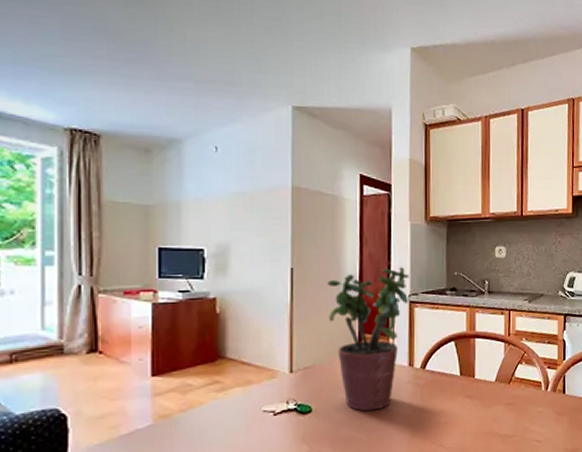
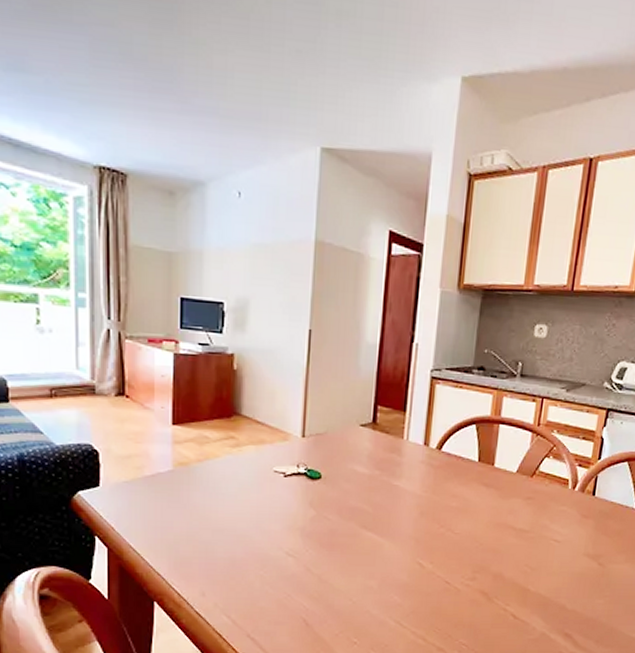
potted plant: present [327,267,409,412] -> none [345,339,434,486]

